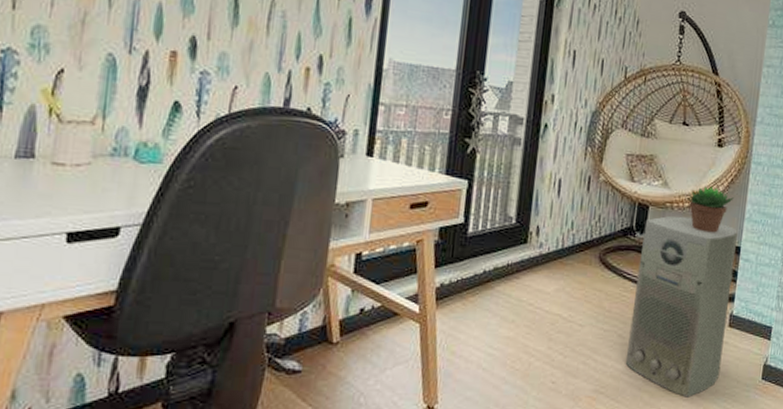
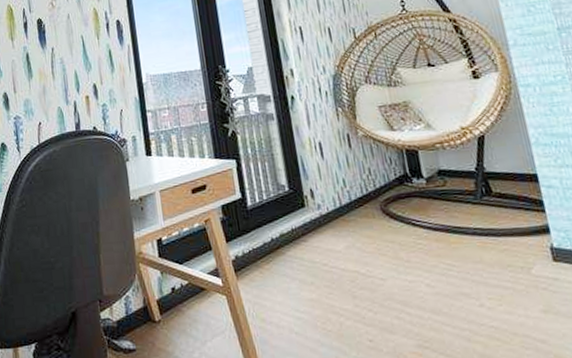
air purifier: present [625,216,738,398] -> none [418,153,562,345]
succulent plant: present [686,185,734,233] -> none [455,118,511,166]

